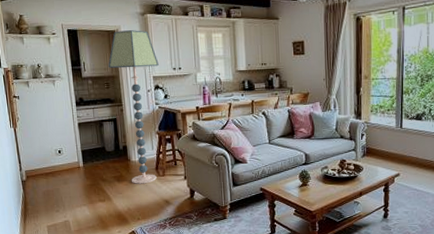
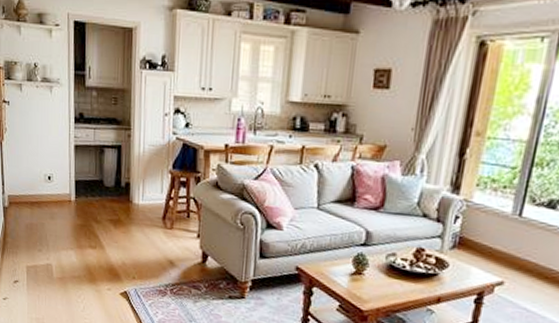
floor lamp: present [108,30,159,184] -> none [118,29,184,236]

